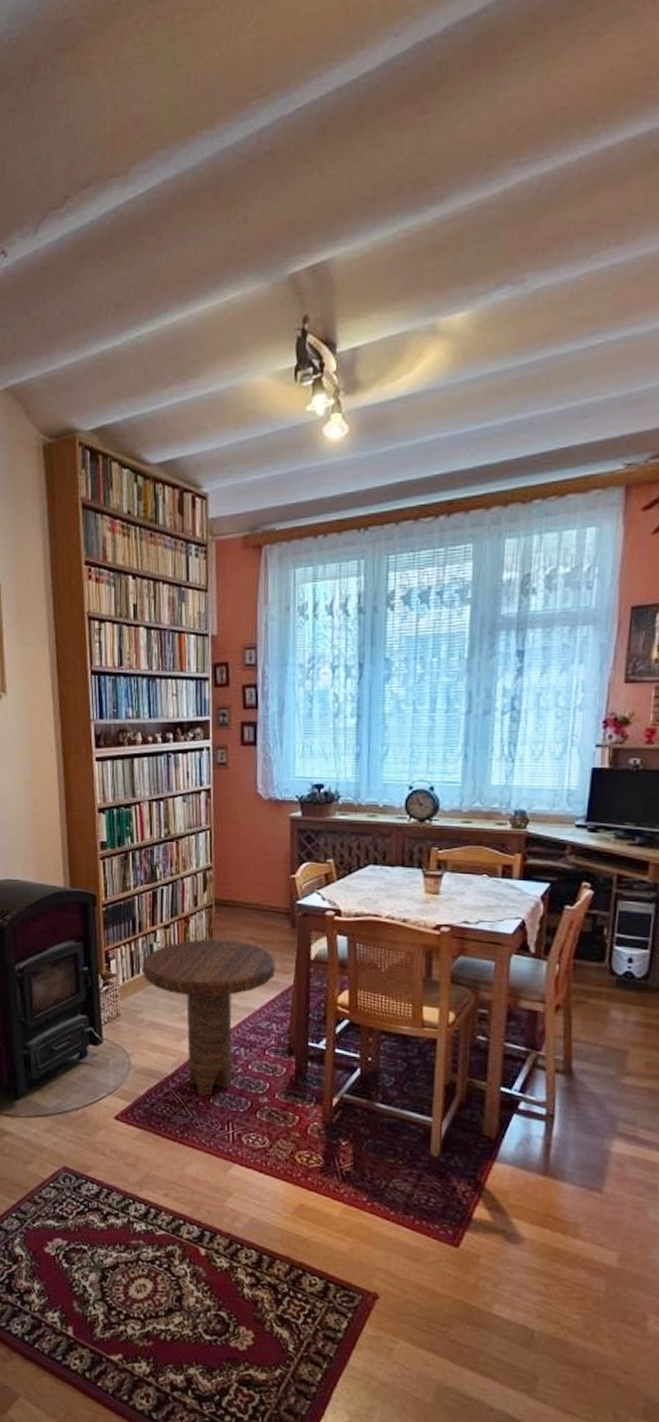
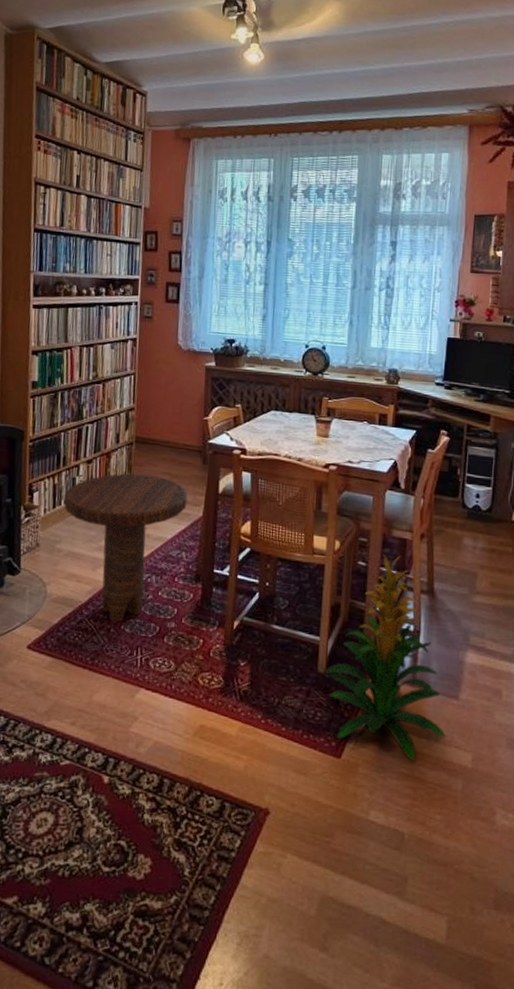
indoor plant: none [439,1027,586,1256] -> present [325,553,446,761]

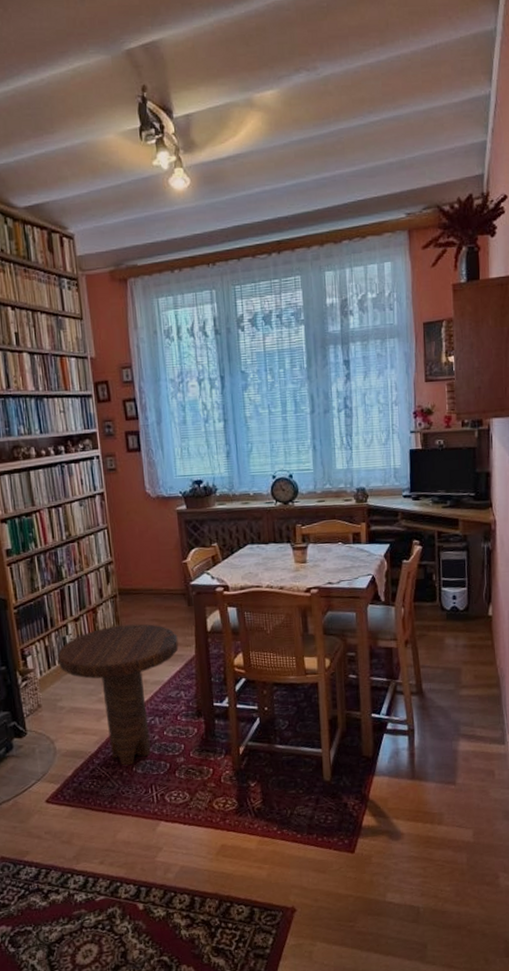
indoor plant: present [325,553,446,761] -> none [330,663,448,845]

